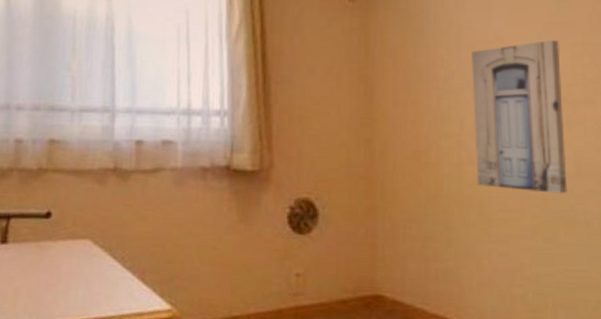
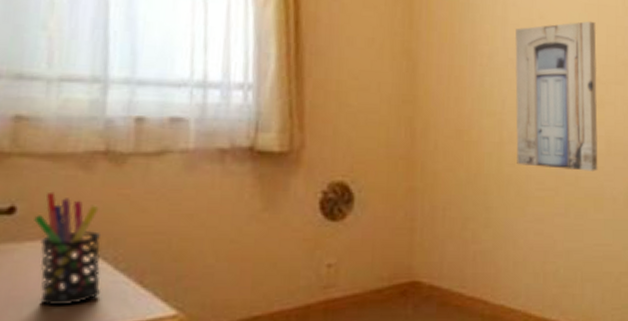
pen holder: none [64,201,113,295] -> present [34,191,102,306]

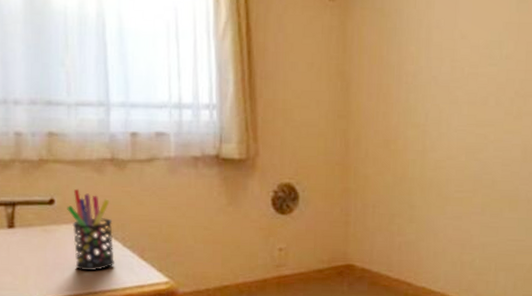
wall art: present [515,21,598,171] -> none [438,38,517,176]

